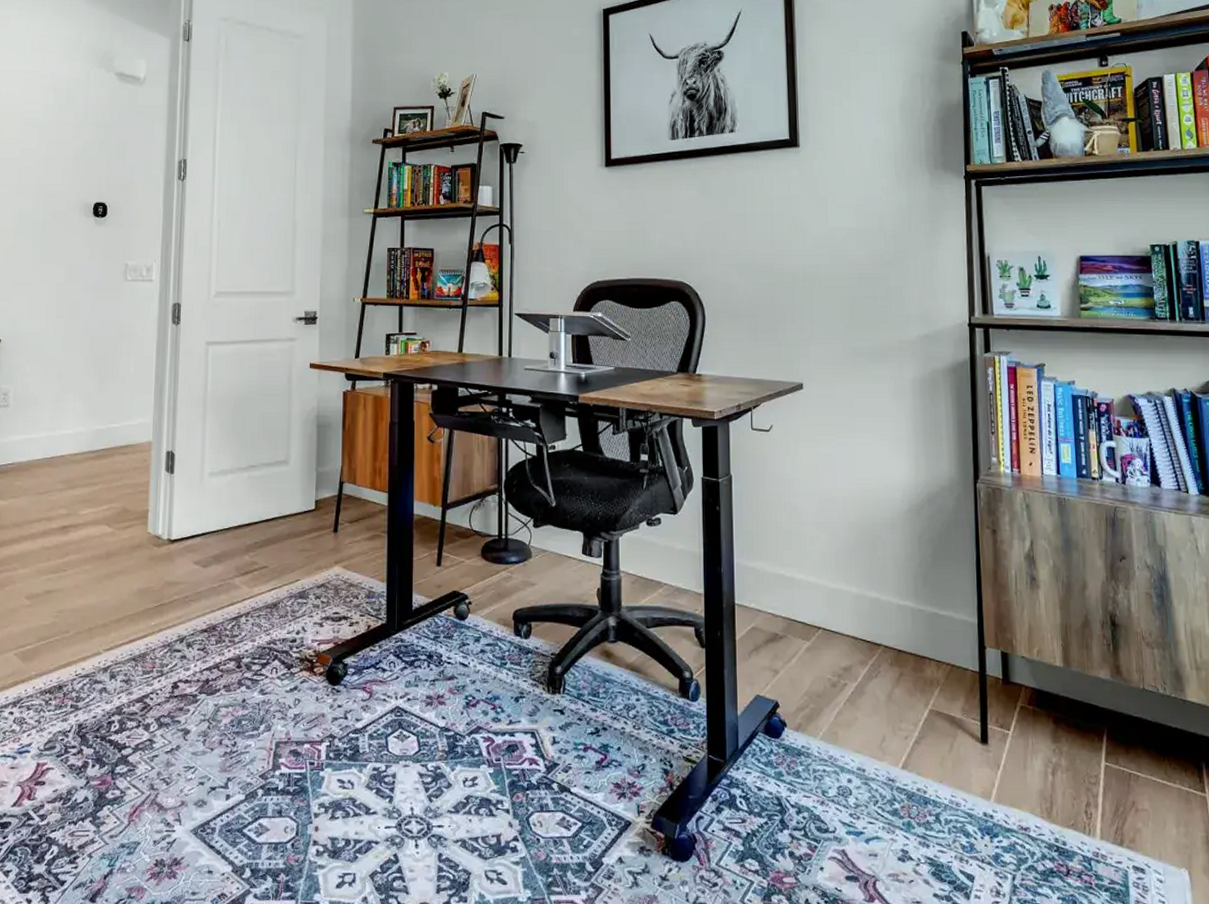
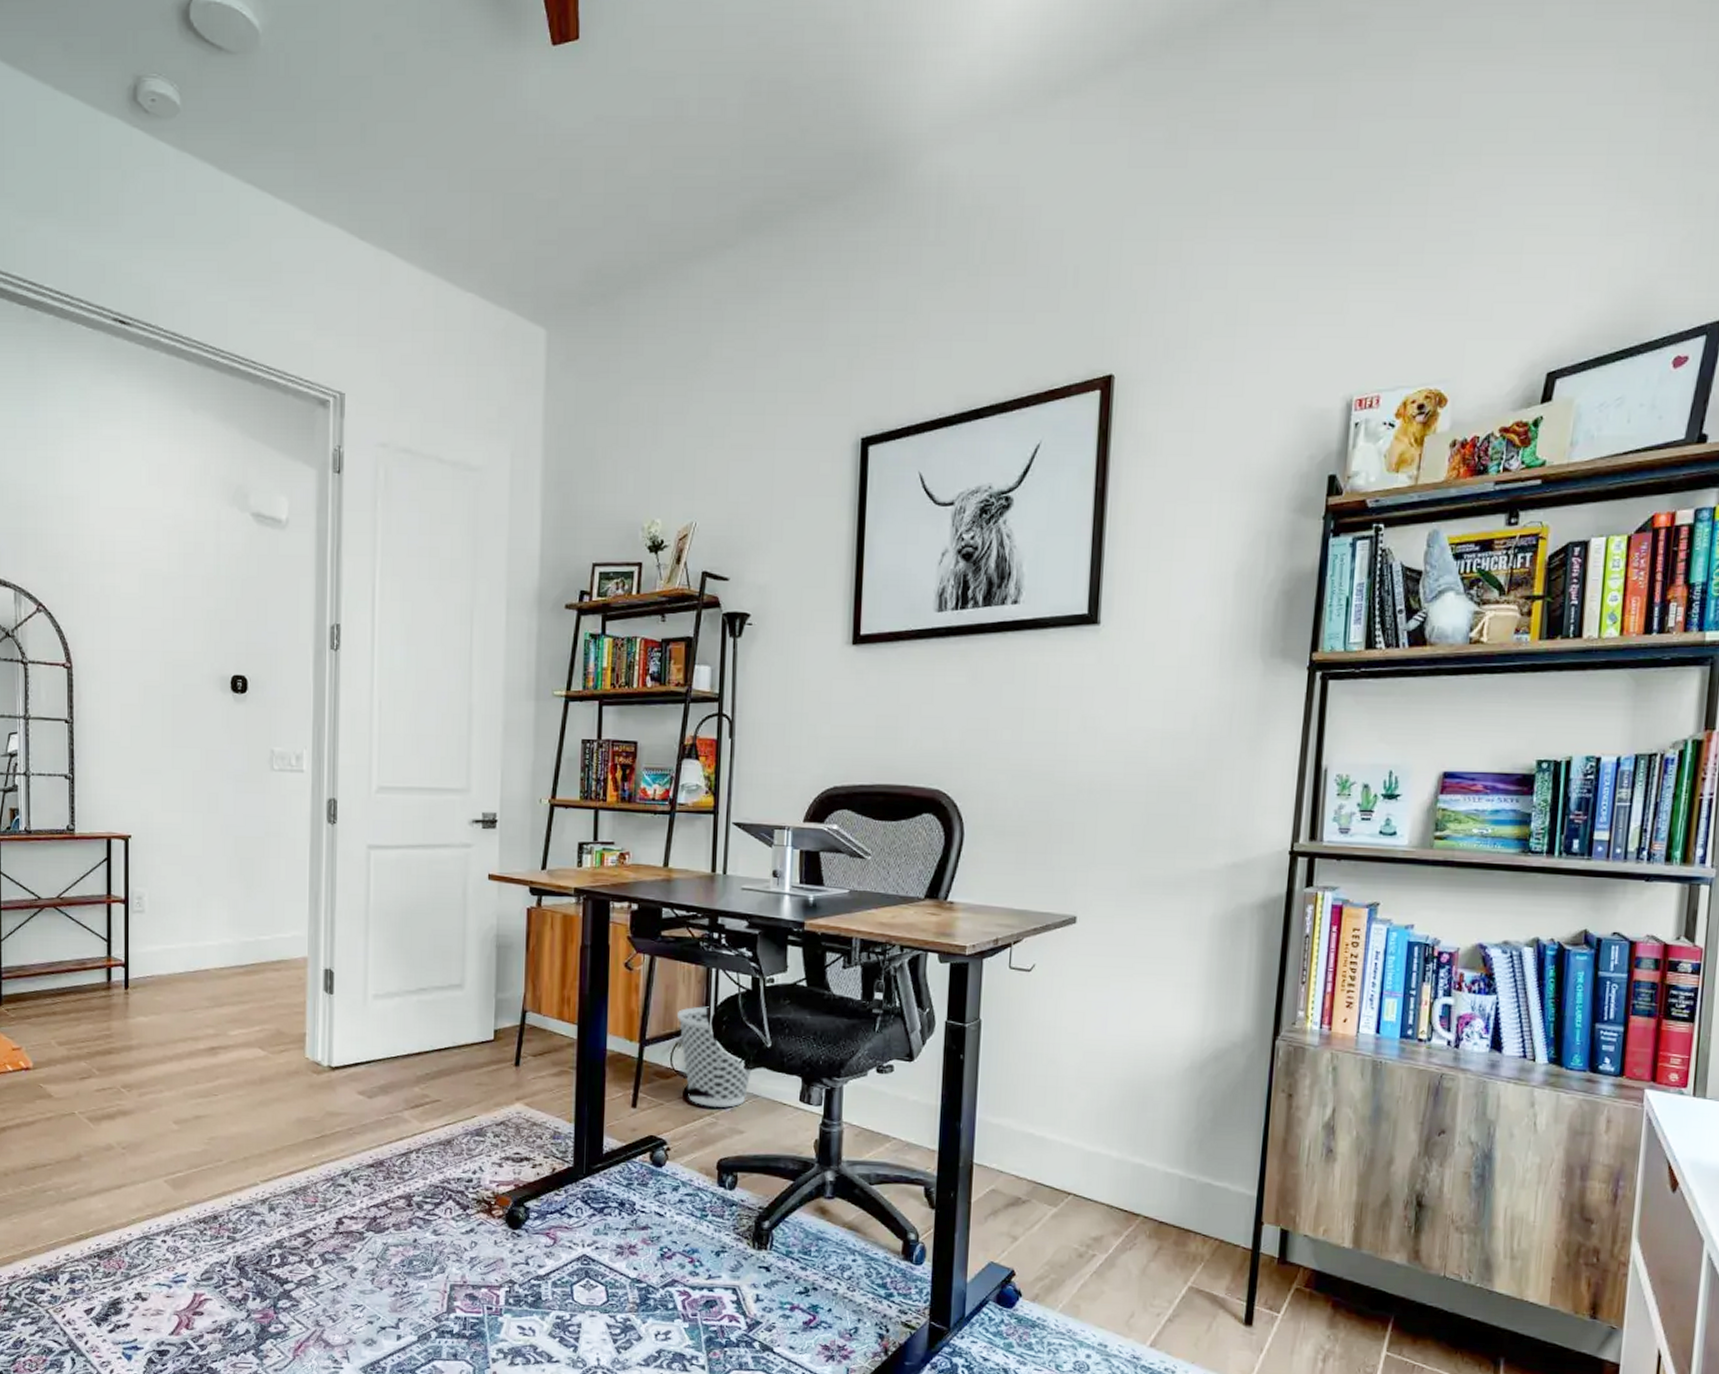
wastebasket: none [473,472,540,562] -> present [676,1006,752,1108]

